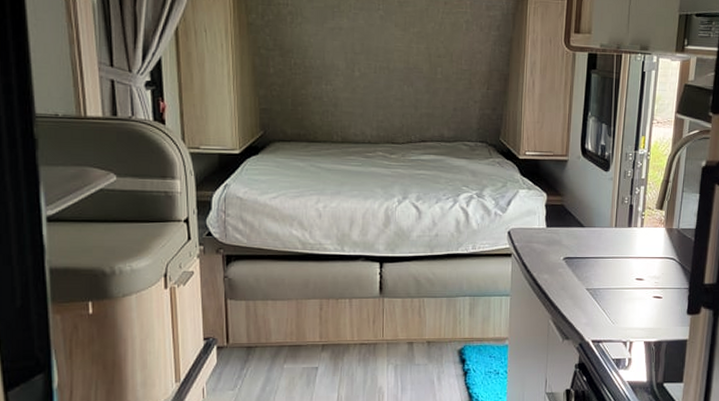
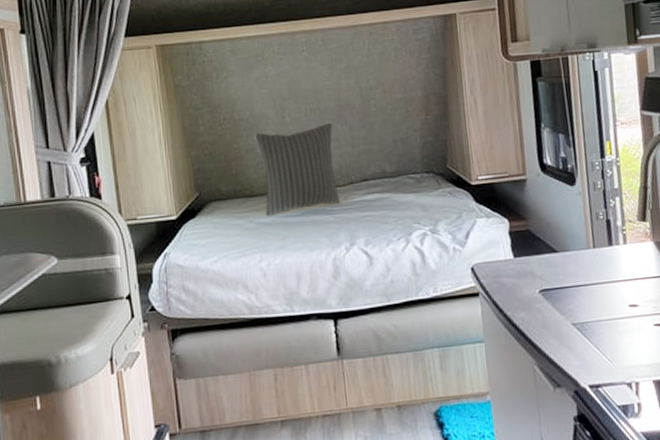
pillow: none [325,83,399,163] -> present [256,123,340,217]

